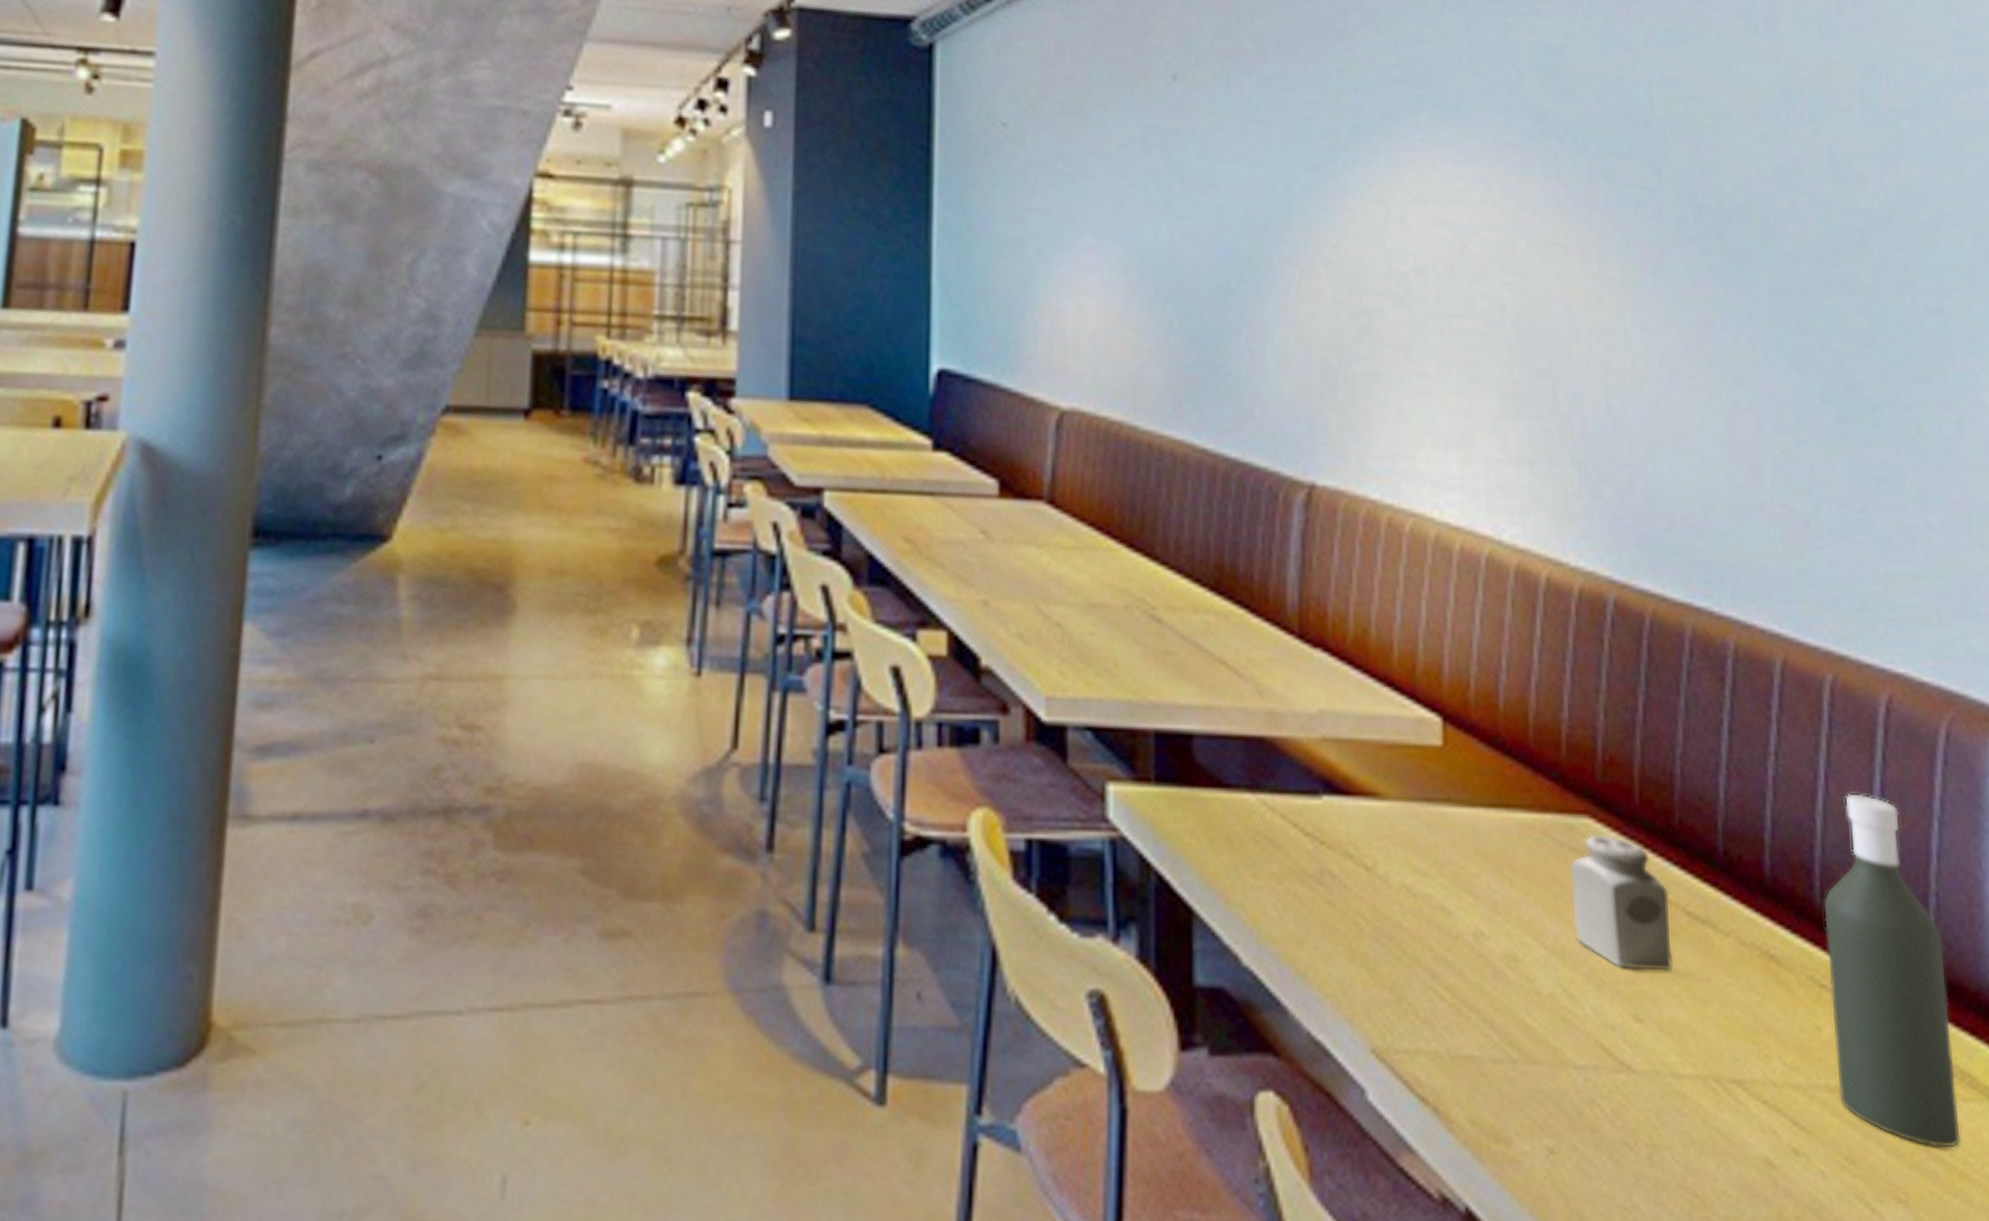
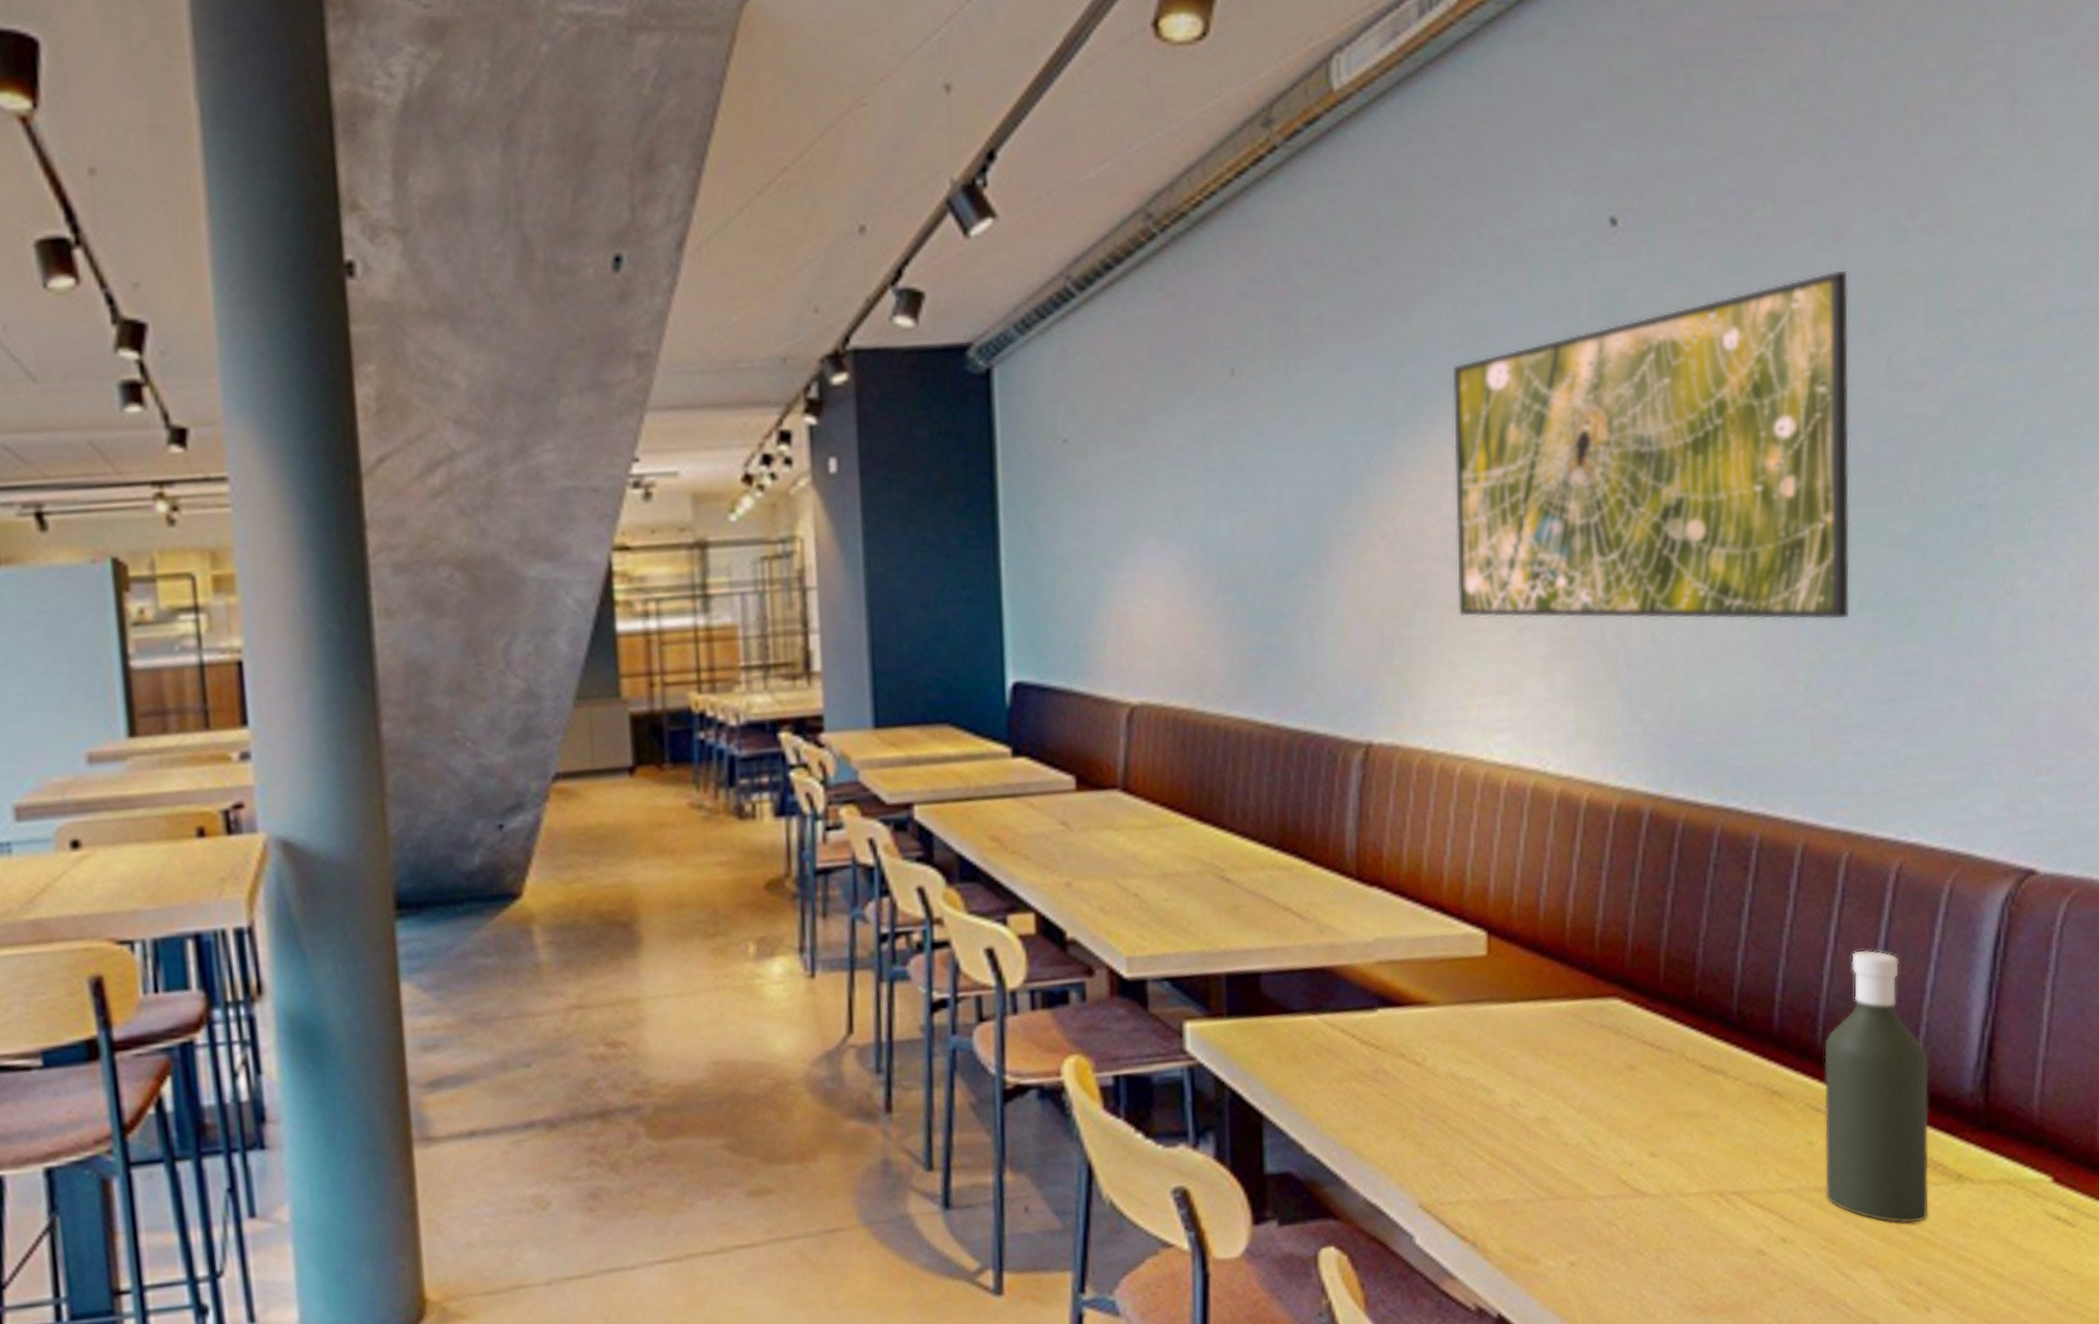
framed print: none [1394,55,1812,412] -> present [1452,270,1850,620]
salt shaker: present [1570,834,1672,971] -> none [1598,1010,1686,1117]

